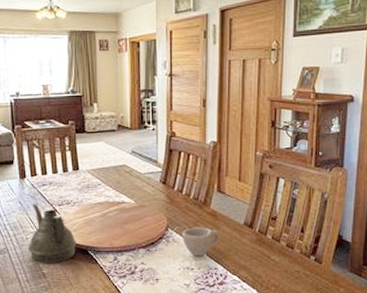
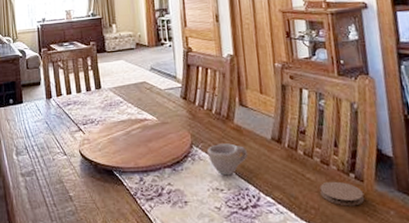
teapot: present [27,203,77,264] -> none [54,123,102,186]
coaster: none [282,262,321,284] -> present [319,181,364,206]

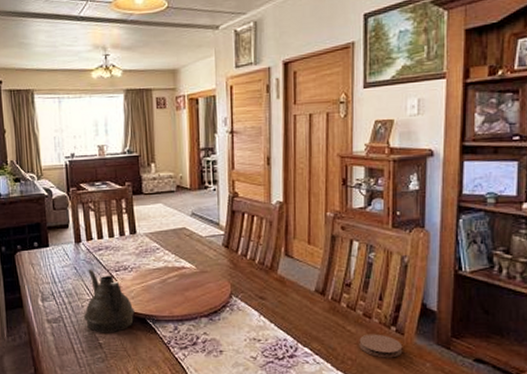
teapot: none [54,123,102,186] -> present [83,269,135,333]
cup: present [206,143,248,176] -> none [246,294,290,327]

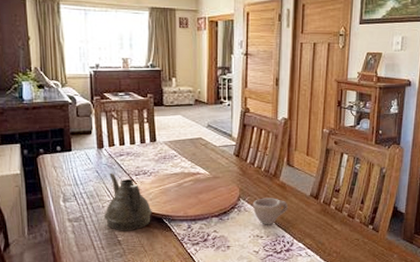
cup: none [246,294,290,327] -> present [252,198,289,225]
coaster: present [359,334,403,358] -> none [343,231,377,251]

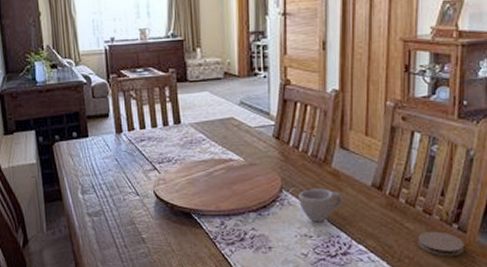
teapot: present [103,172,152,231] -> none [125,160,179,228]
coaster: none [343,231,377,251] -> present [418,231,465,257]

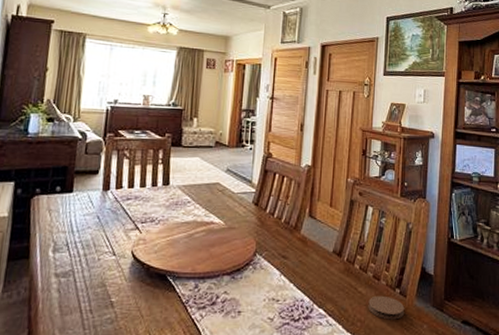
cup: present [297,189,344,222] -> none [269,253,309,286]

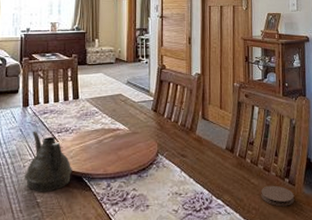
teapot: none [97,219,156,290] -> present [24,130,72,192]

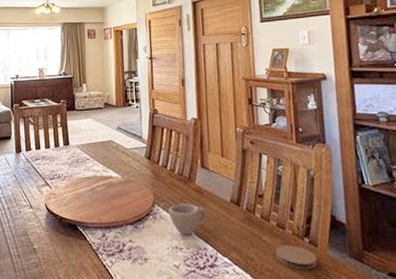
teapot: present [24,130,72,192] -> none [20,177,67,239]
cup: none [170,152,206,181] -> present [168,204,208,235]

